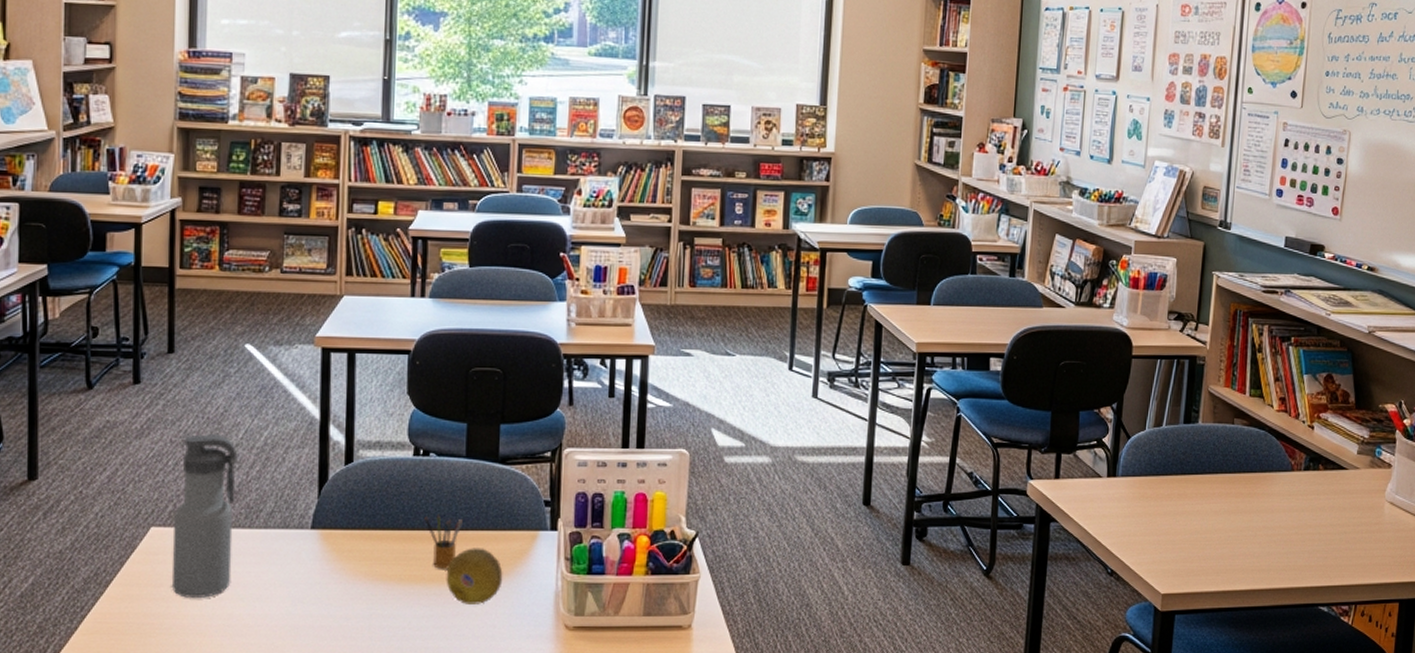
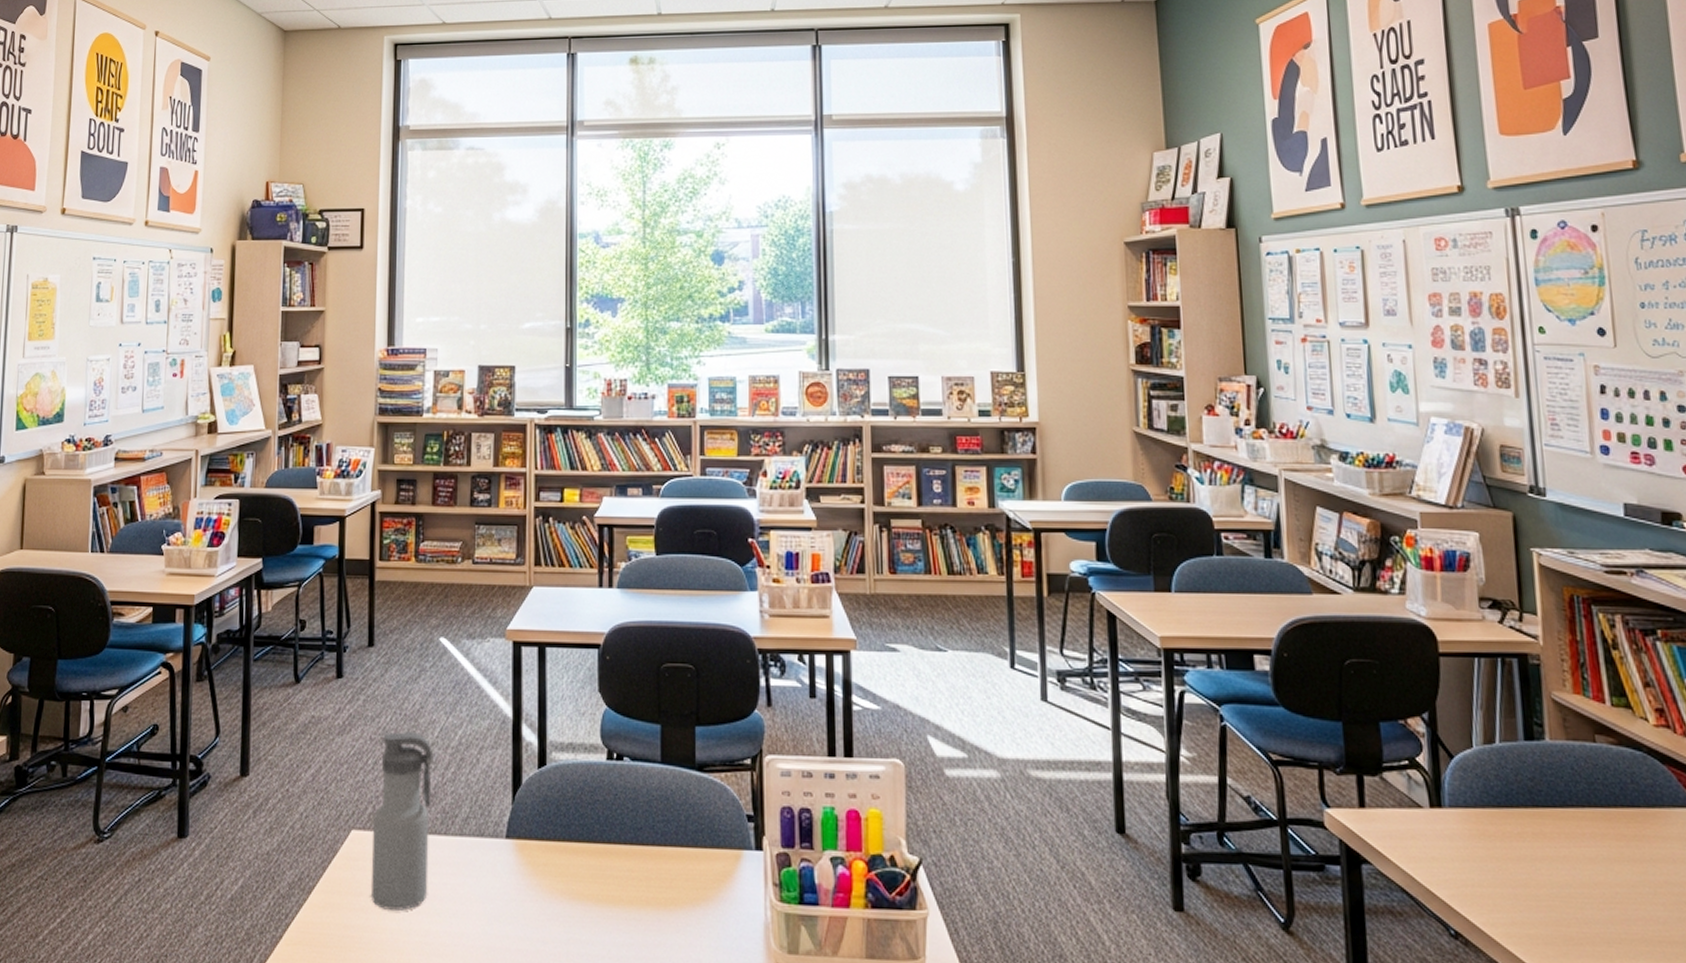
pencil box: present [424,513,463,569] -> none [621,826,661,890]
fruit: present [446,548,503,604] -> none [645,867,706,934]

